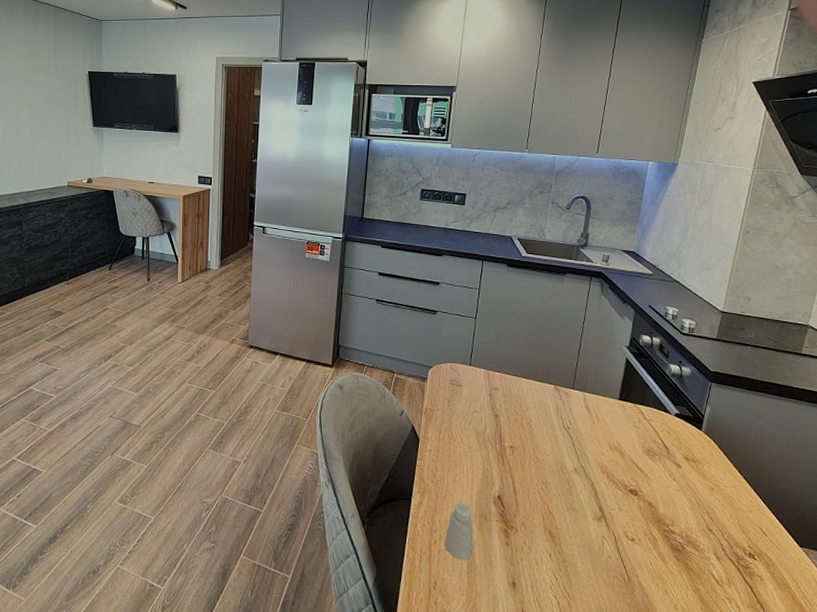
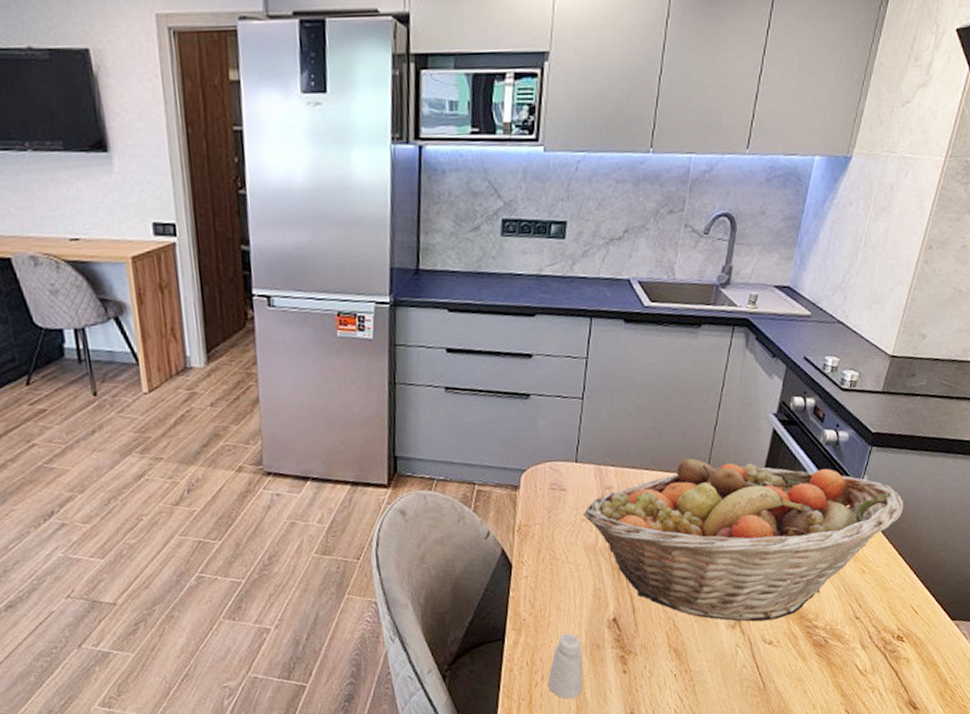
fruit basket: none [475,373,744,519] -> present [583,458,903,622]

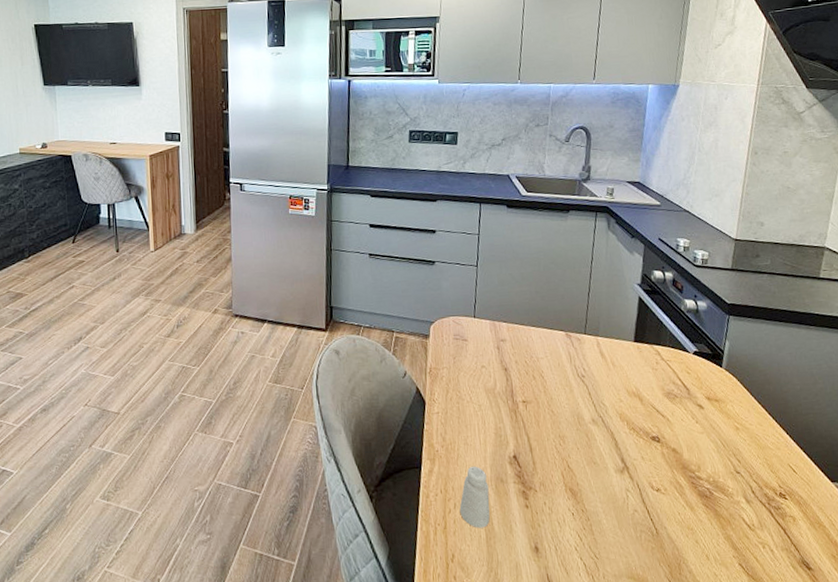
fruit basket: present [583,458,903,622] -> none [482,318,767,469]

